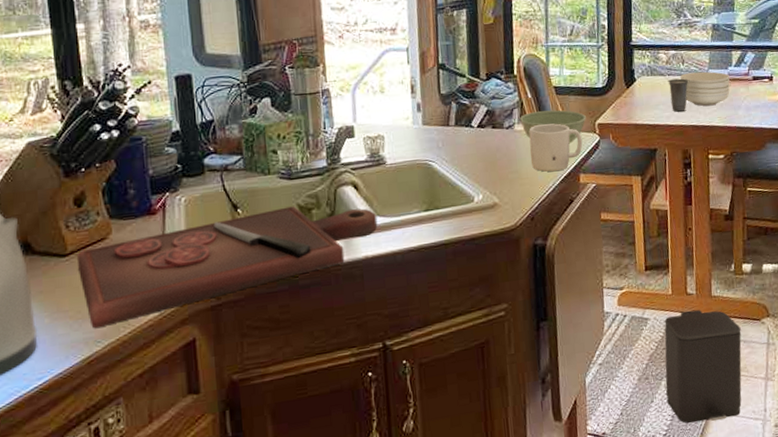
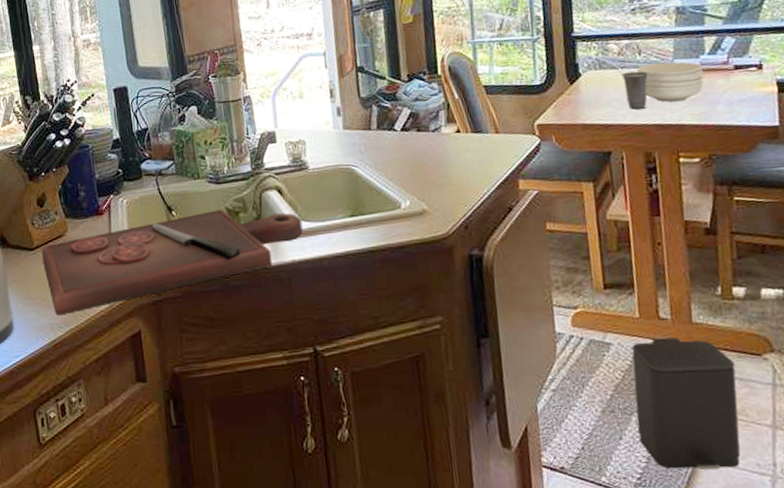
bowl: present [520,110,586,144] -> none [447,110,523,147]
mug: present [529,123,583,172] -> none [457,125,521,178]

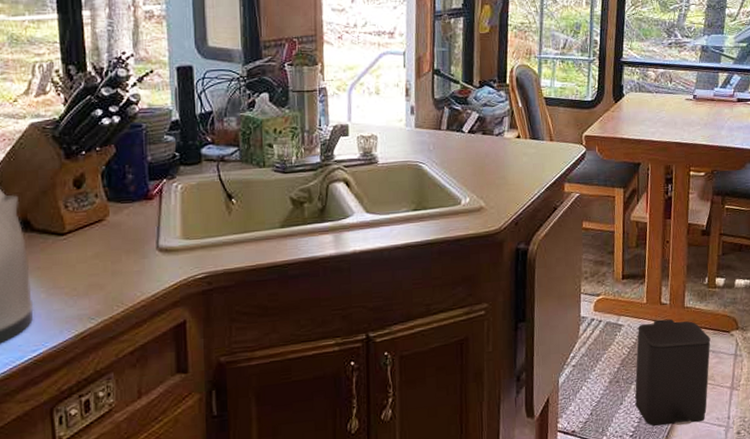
cutting board: present [41,209,303,315] -> none [74,199,367,305]
cup: present [621,71,650,110] -> none [655,96,676,129]
bowl: present [637,62,704,102] -> none [667,91,716,125]

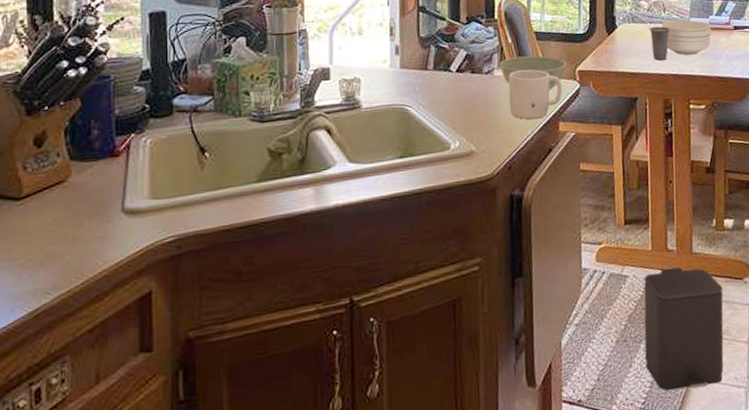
bowl: none [510,120,574,154] -> present [500,55,567,91]
mug: none [517,132,569,180] -> present [508,69,563,120]
cup: none [655,96,676,129] -> present [649,26,671,60]
bowl: none [667,91,716,125] -> present [661,20,711,55]

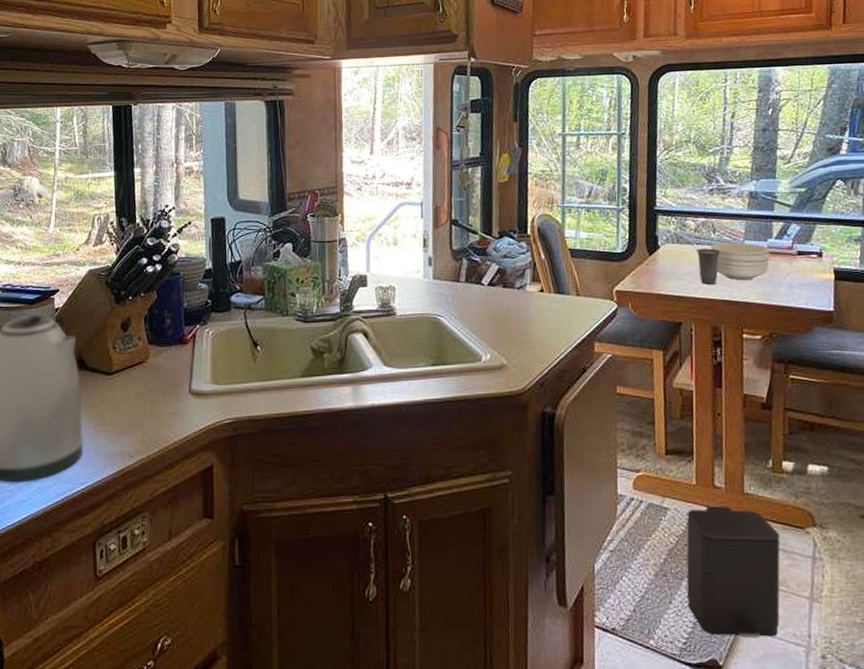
bowl: present [500,55,567,91] -> none [532,273,603,310]
mug: present [508,69,563,120] -> none [541,286,599,338]

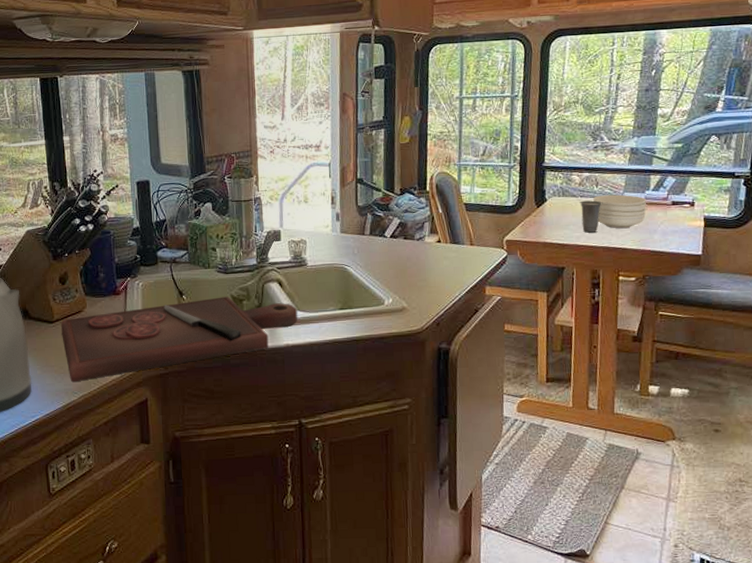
cutting board: none [119,348,385,443] -> present [60,296,298,381]
pedal bin: present [686,506,780,639] -> none [560,424,644,533]

